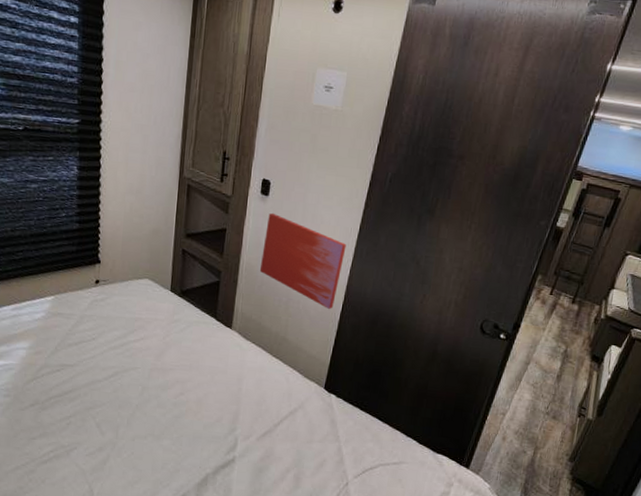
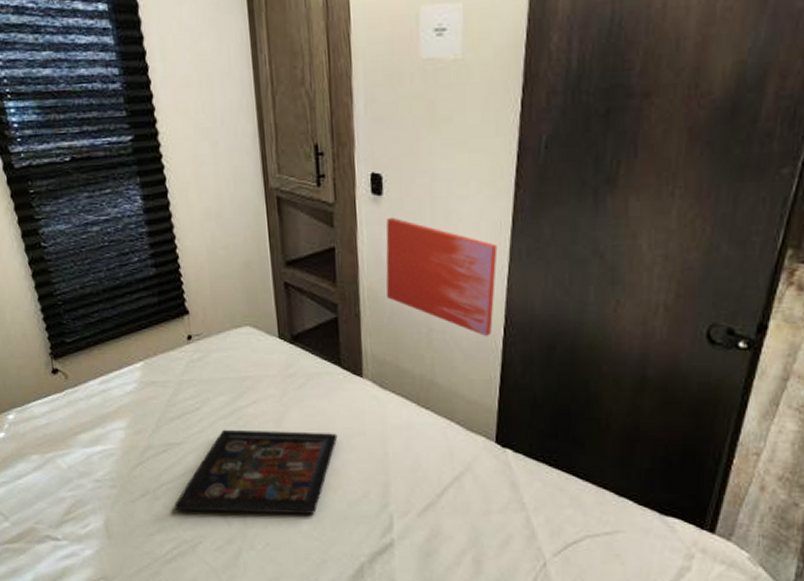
decorative tray: none [59,357,205,432] -> present [175,429,338,515]

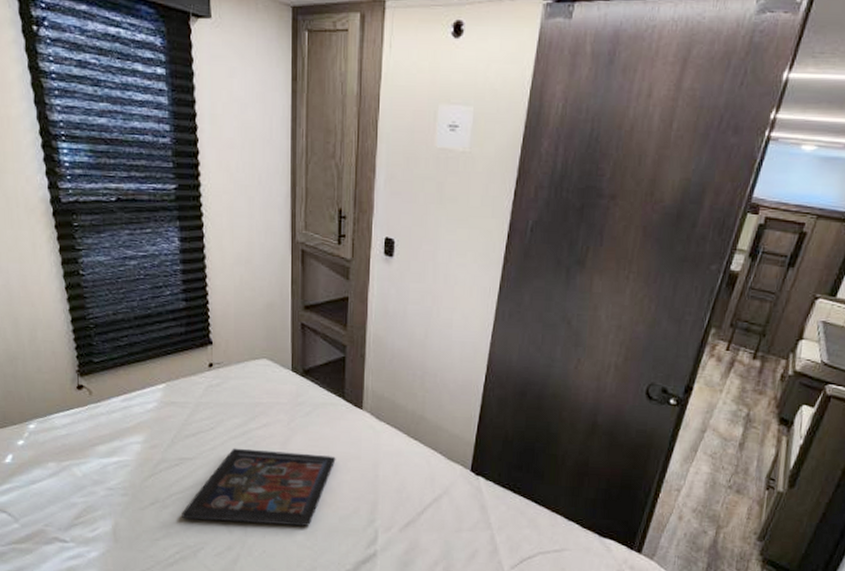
wall art: present [386,217,498,337] -> none [389,275,486,382]

